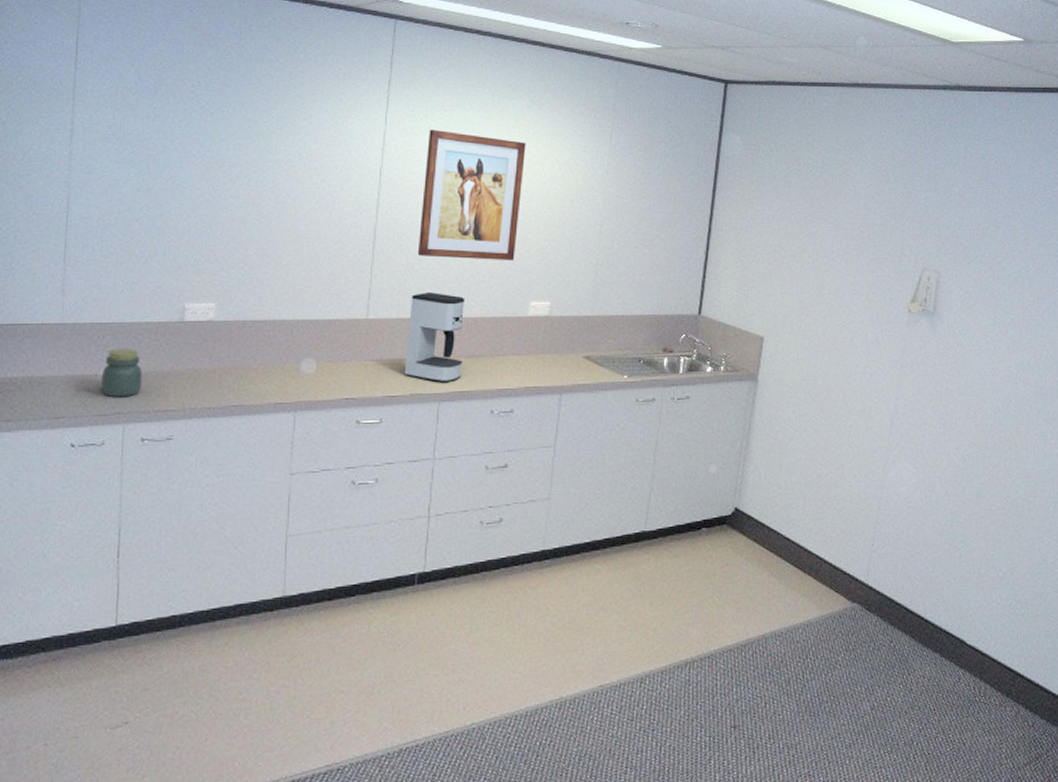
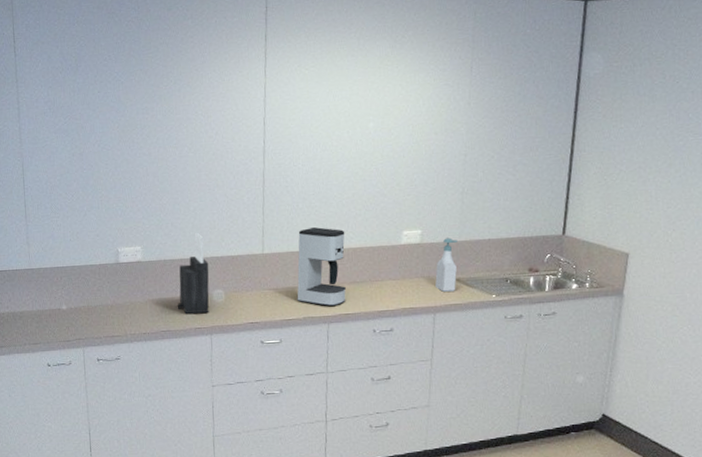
jar: present [101,348,143,398] -> none [63,287,94,327]
knife block: none [254,290,300,385] -> present [177,232,210,314]
wall art: present [417,129,526,261] -> none [301,77,392,196]
soap bottle: none [563,311,589,370] -> present [435,237,458,292]

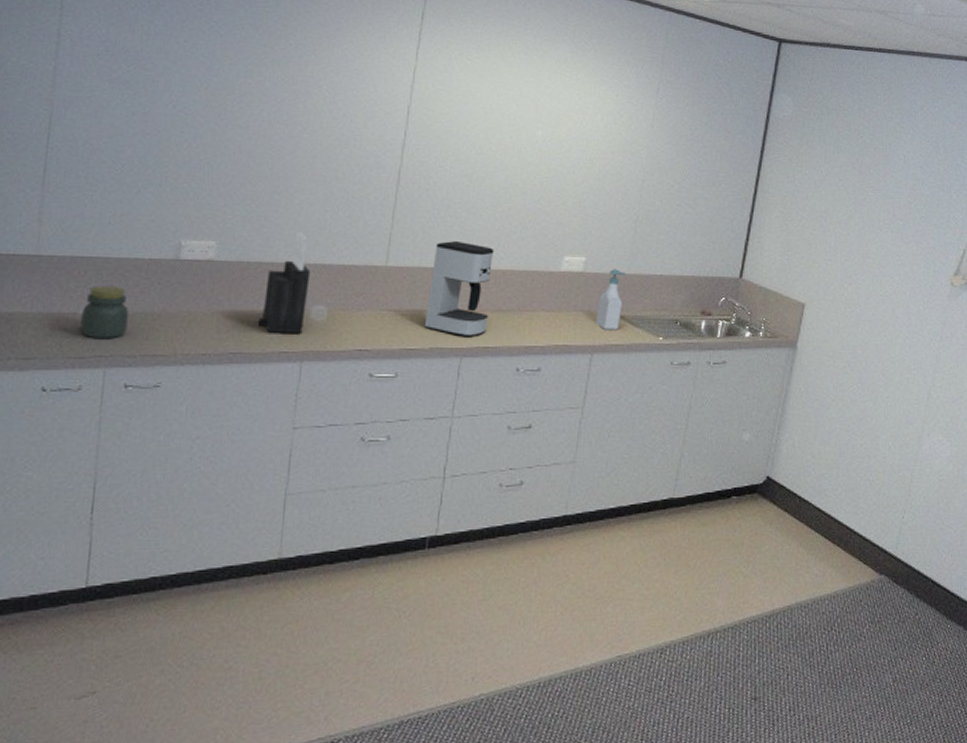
jar: none [63,287,94,327] -> present [80,286,129,339]

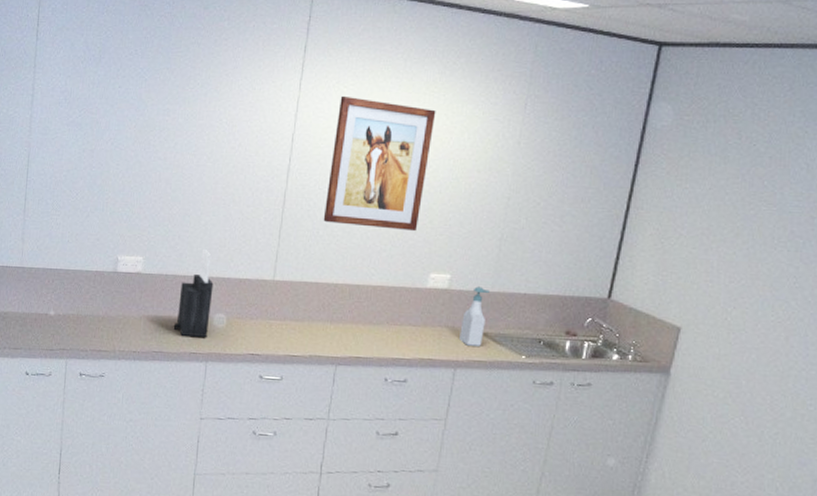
jar: present [80,286,129,339] -> none [50,292,83,336]
coffee maker: present [424,241,495,337] -> none [304,258,367,347]
wall art: none [444,68,568,213] -> present [323,95,436,232]

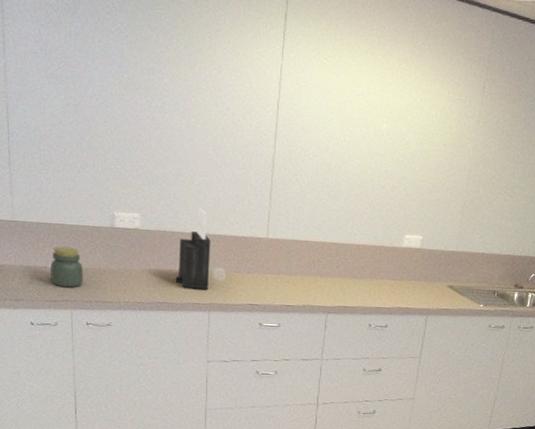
jar: none [50,292,83,336] -> present [50,246,84,288]
wall art: present [323,95,436,232] -> none [310,67,408,197]
soap bottle: present [459,286,490,346] -> none [430,246,455,297]

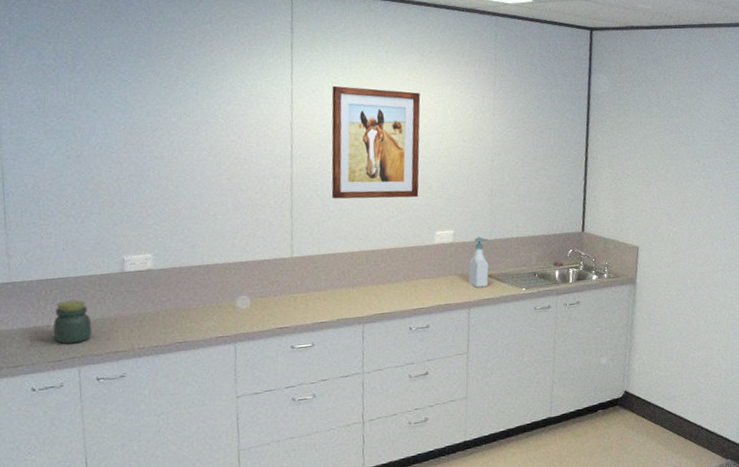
knife block: present [175,207,211,289] -> none [195,237,233,322]
wall art: none [310,67,408,197] -> present [331,85,421,199]
soap bottle: none [430,246,455,297] -> present [468,237,489,288]

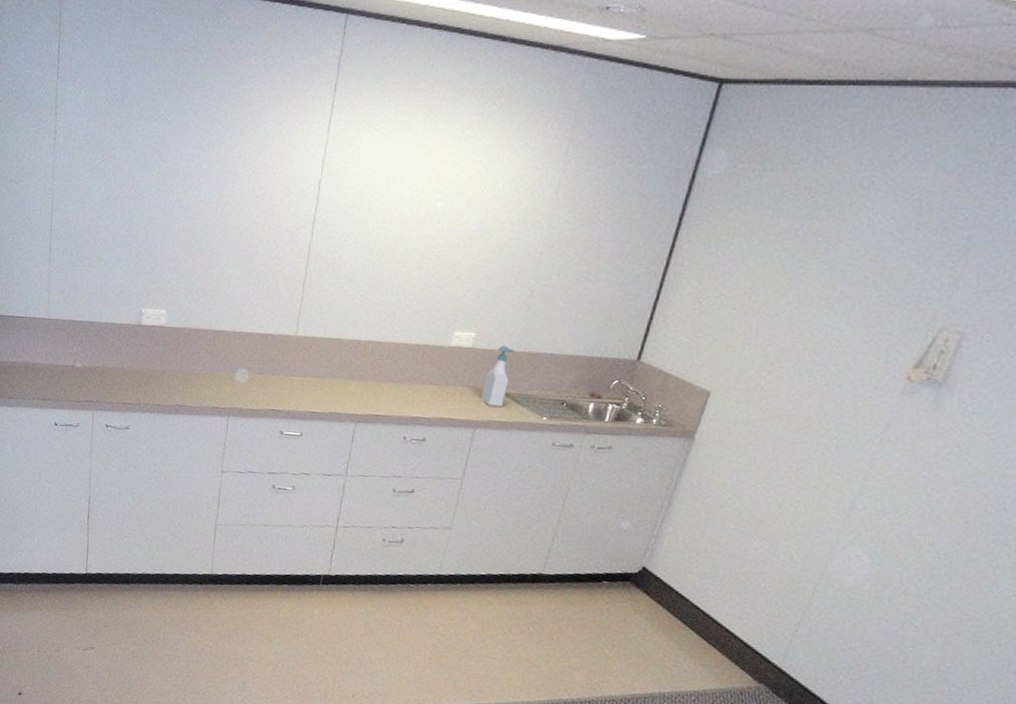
jar: present [54,300,92,344] -> none [77,344,108,388]
wall art: present [331,85,421,199] -> none [348,139,471,287]

